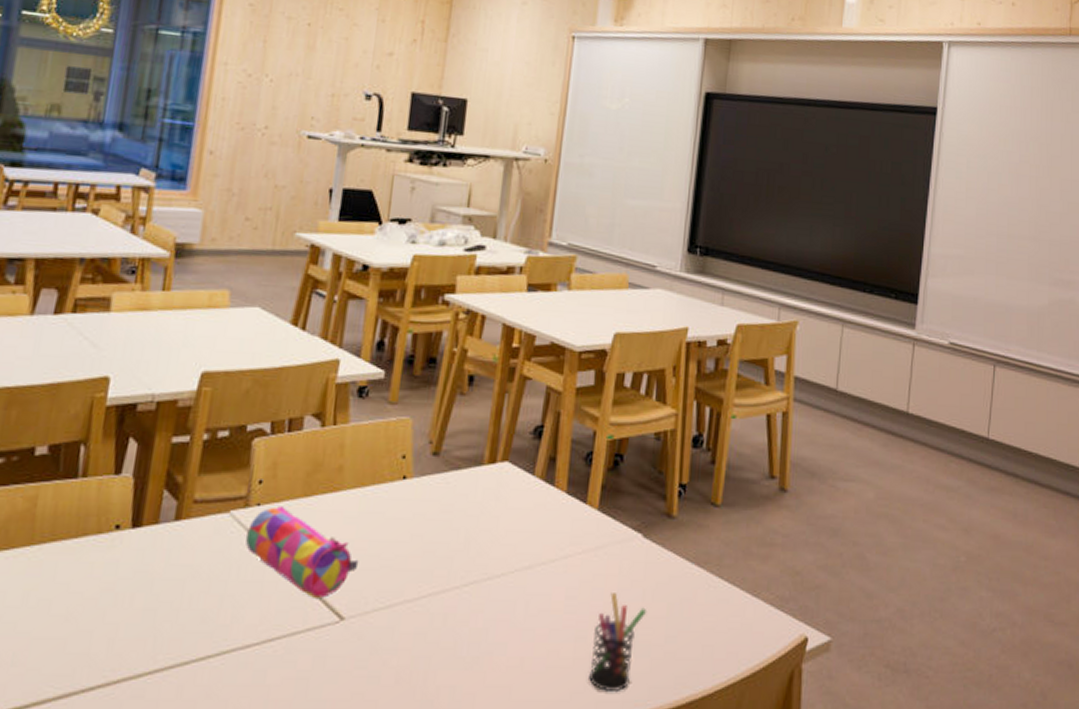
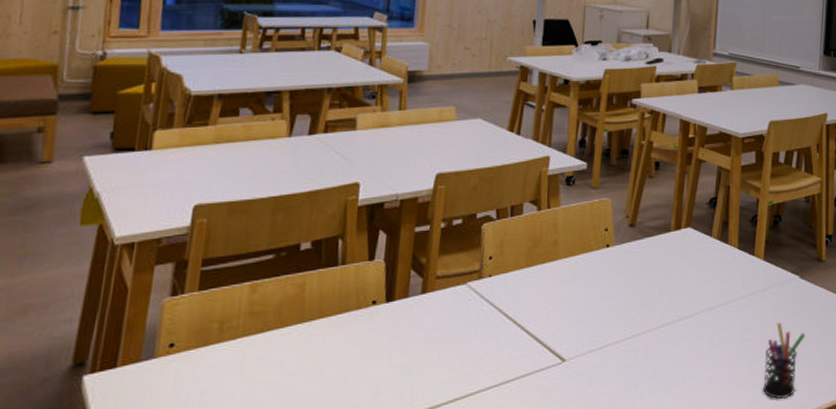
pencil case: present [245,506,359,598] -> none [480,276,575,346]

